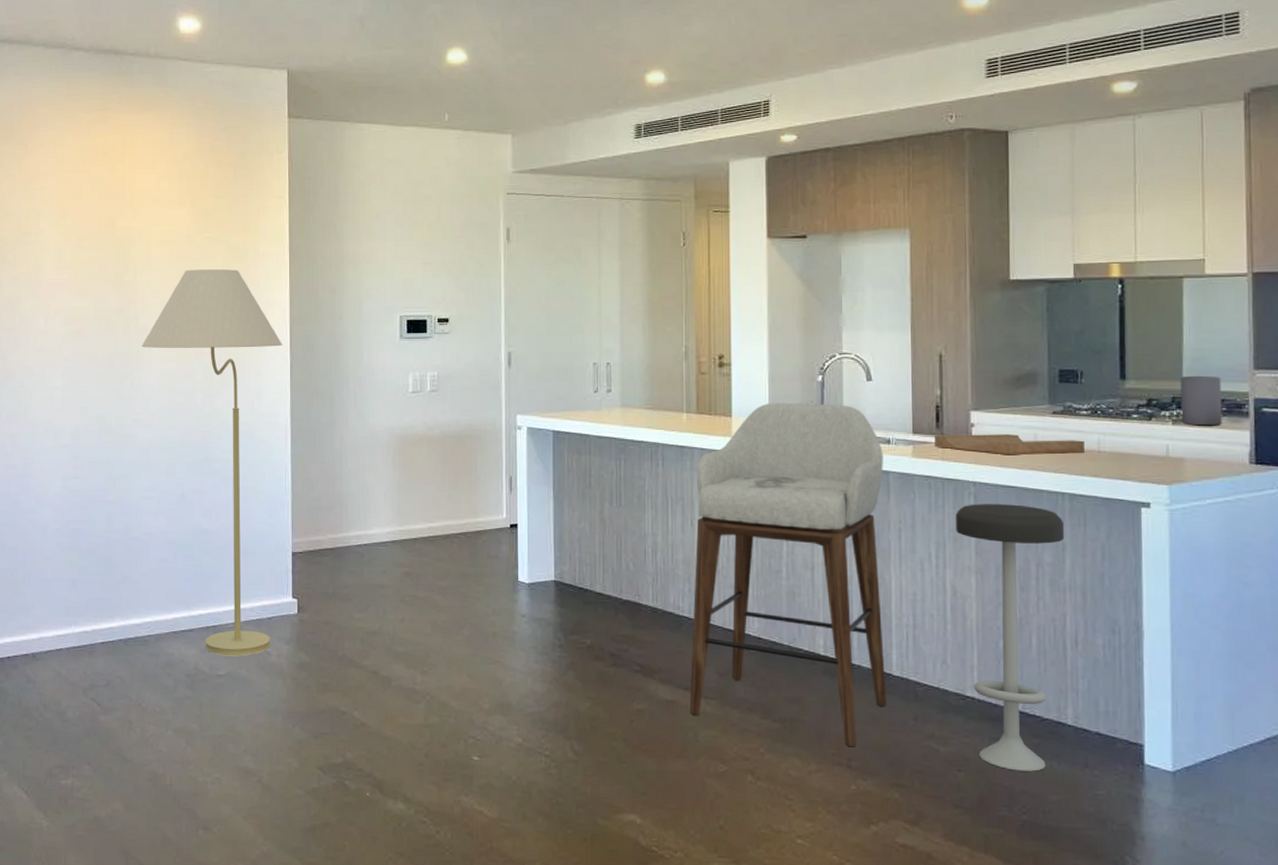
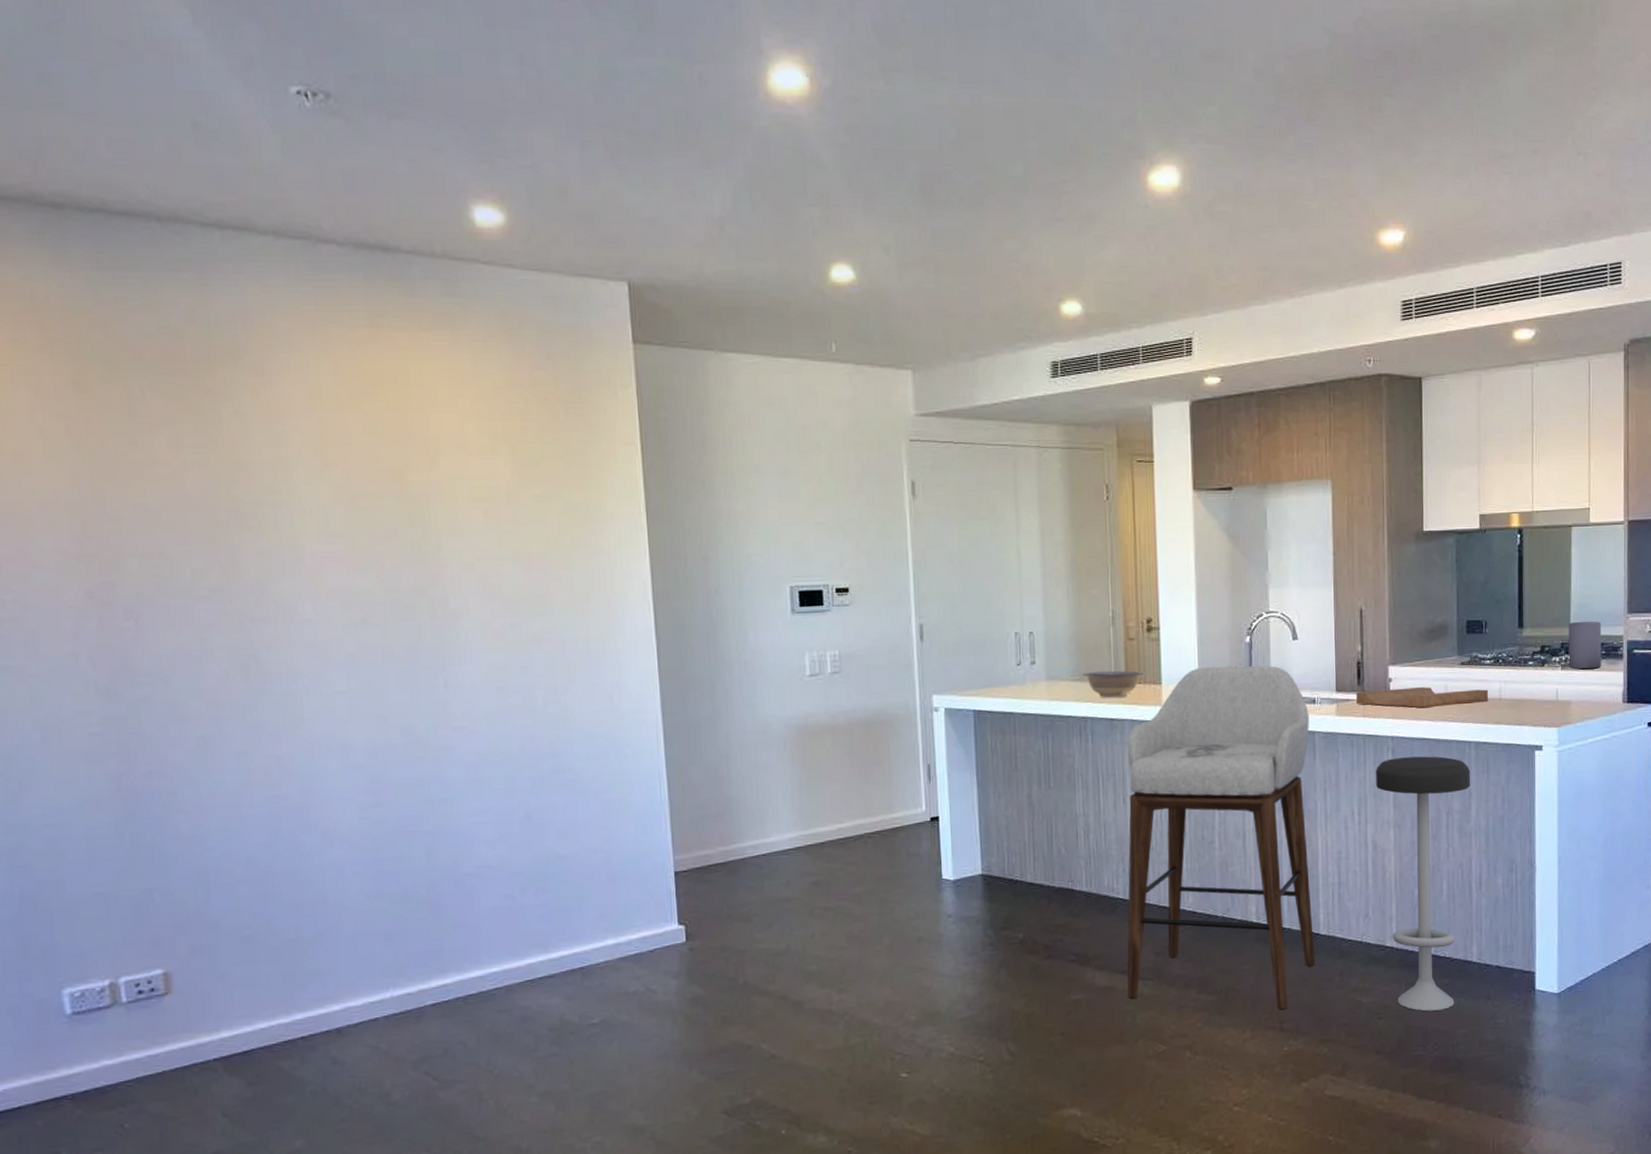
floor lamp: present [141,269,282,657] -> none [455,534,655,1001]
bowl: none [653,401,716,428] -> present [1080,670,1146,699]

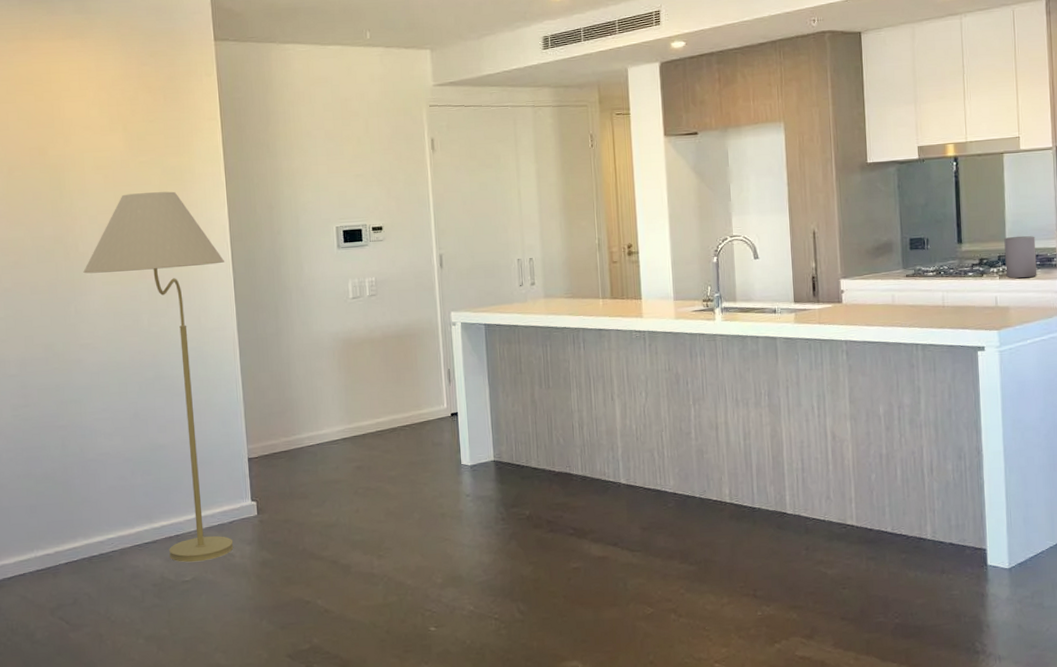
floor lamp: none [455,534,655,1001] -> present [83,191,234,563]
bowl: present [1080,670,1146,699] -> none [572,288,628,313]
bar stool: present [1127,665,1315,1010] -> none [614,282,784,580]
cutting board: present [1356,687,1488,708] -> none [812,297,932,316]
bar stool: present [1376,756,1471,1012] -> none [832,357,920,583]

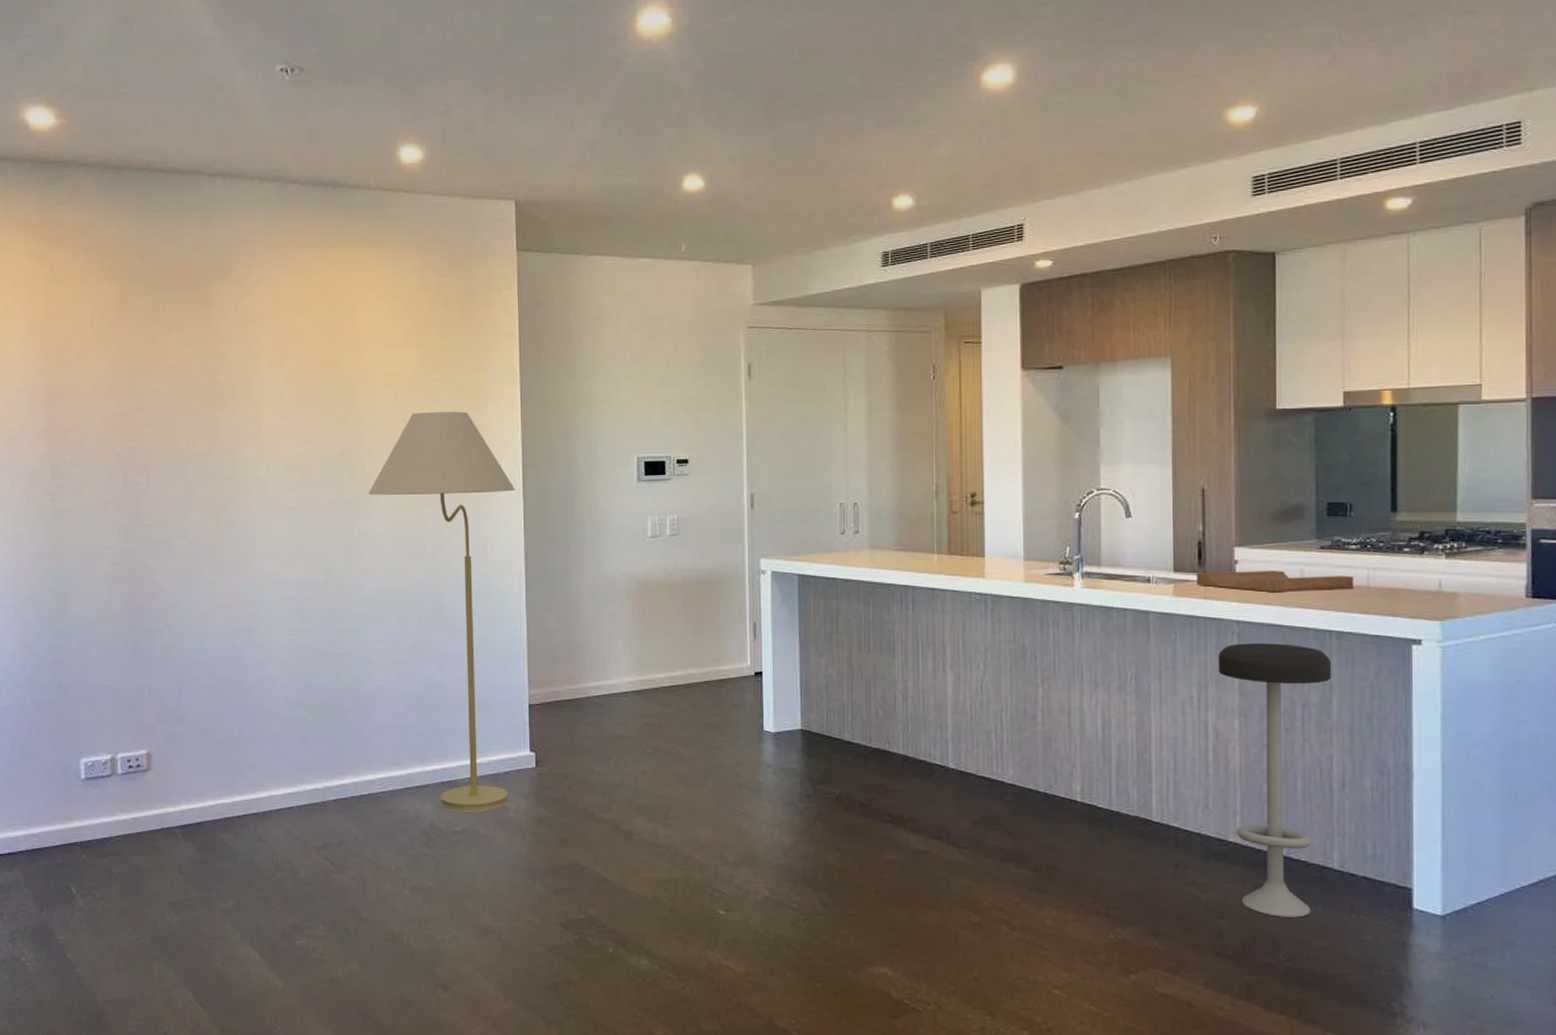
cutting board: none [812,297,932,316] -> present [1197,571,1353,593]
bar stool: none [832,357,920,583] -> present [1218,643,1332,918]
canister: present [1004,235,1037,279] -> none [1454,506,1498,559]

